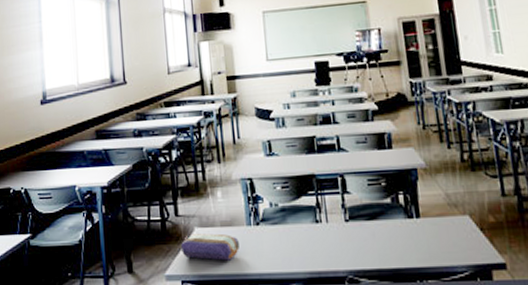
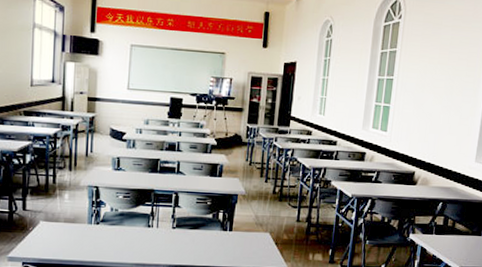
pencil case: present [181,233,239,261] -> none [26,226,79,250]

